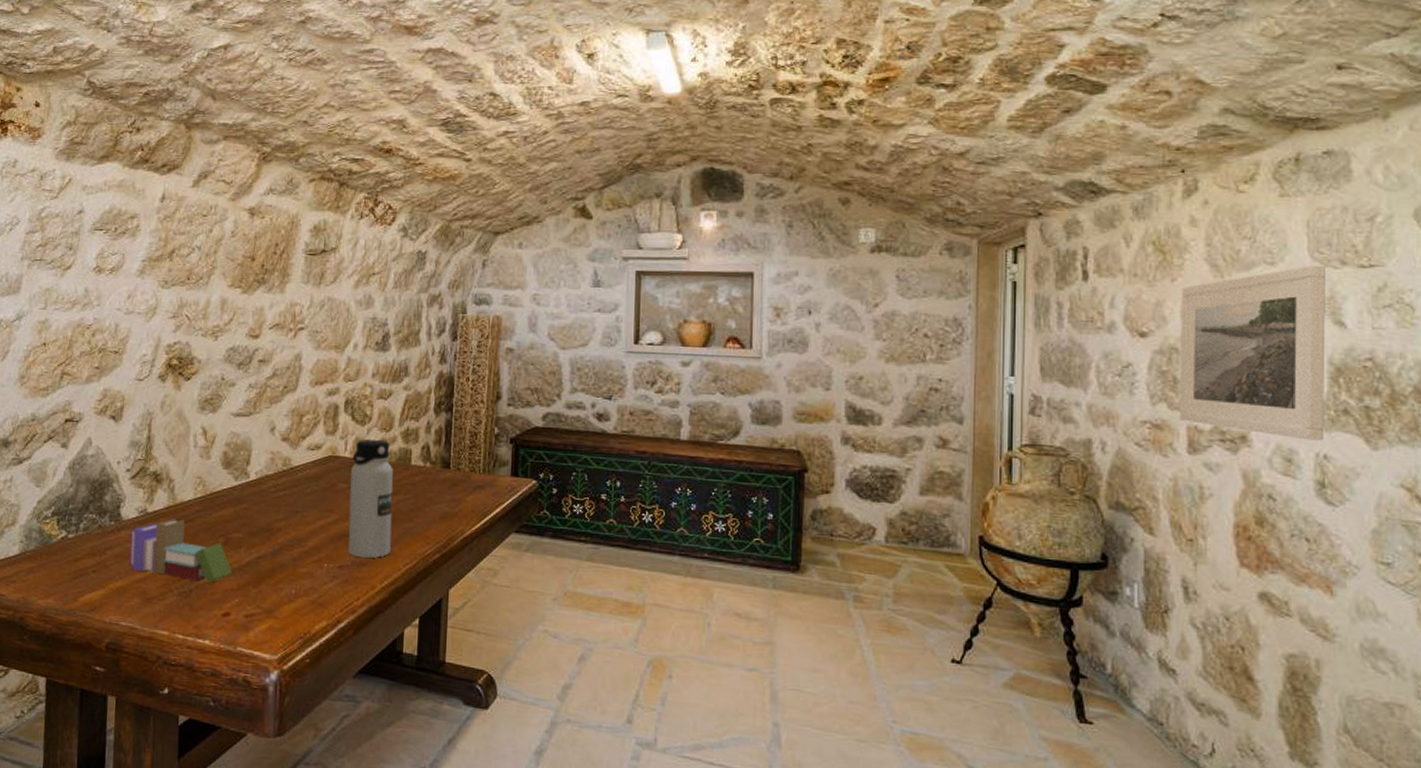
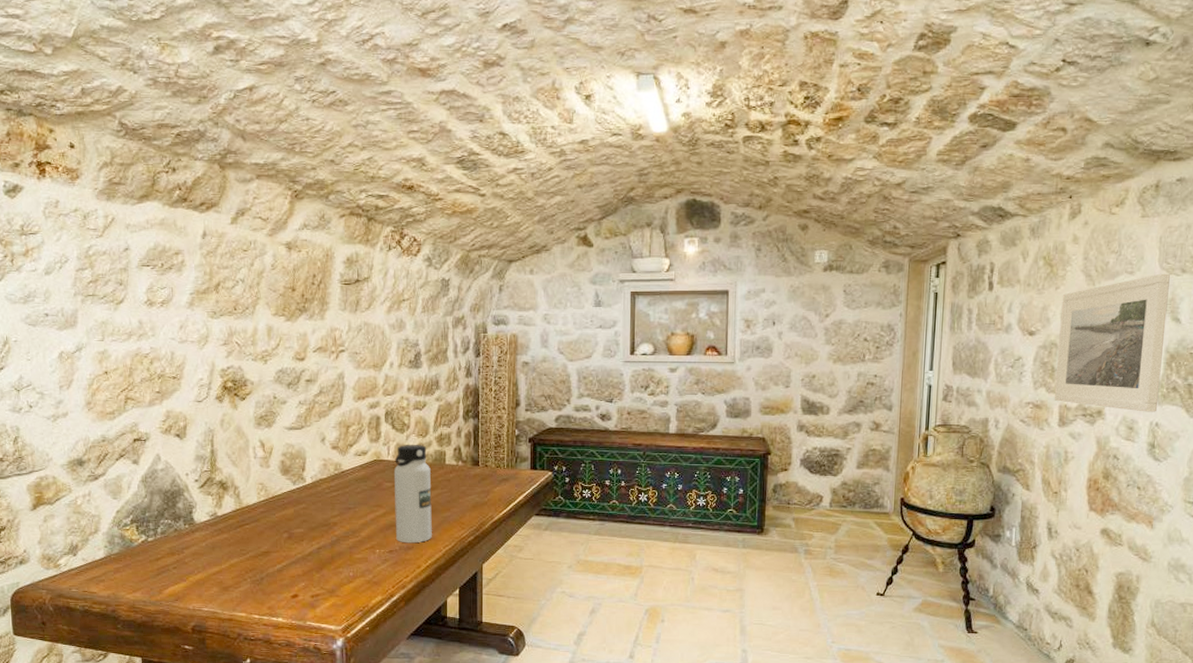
book: present [128,519,232,584] -> none [203,520,297,572]

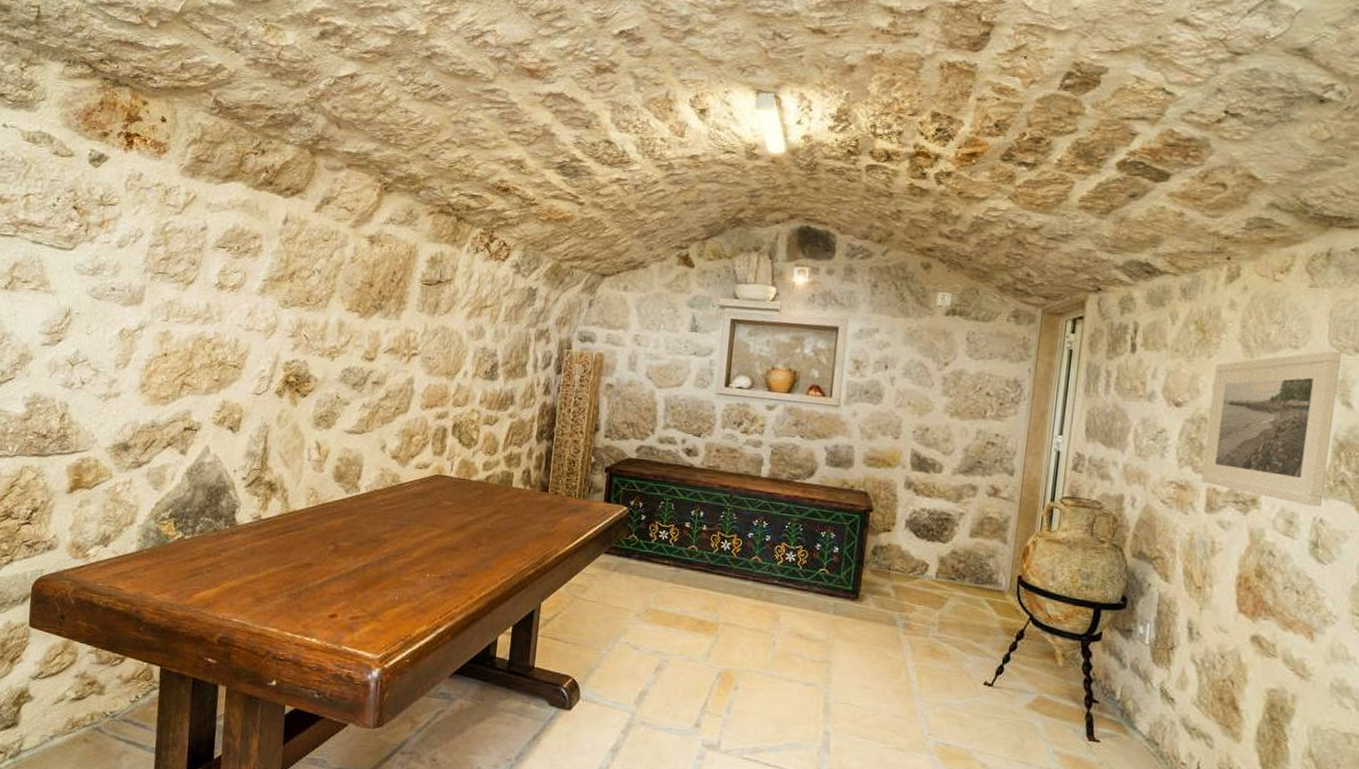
water bottle: present [393,445,432,543] -> none [449,461,495,571]

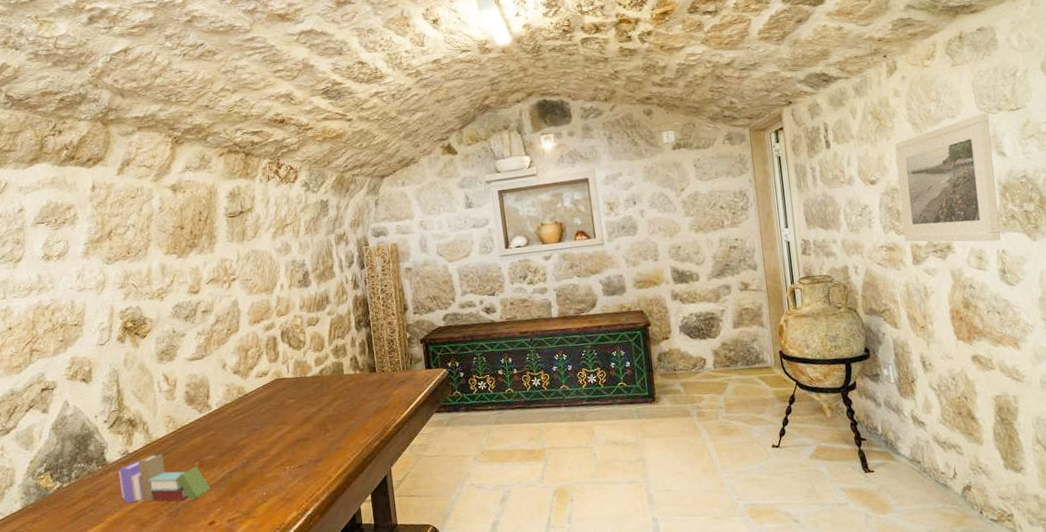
book: none [242,526,340,587] -> present [116,453,211,503]

